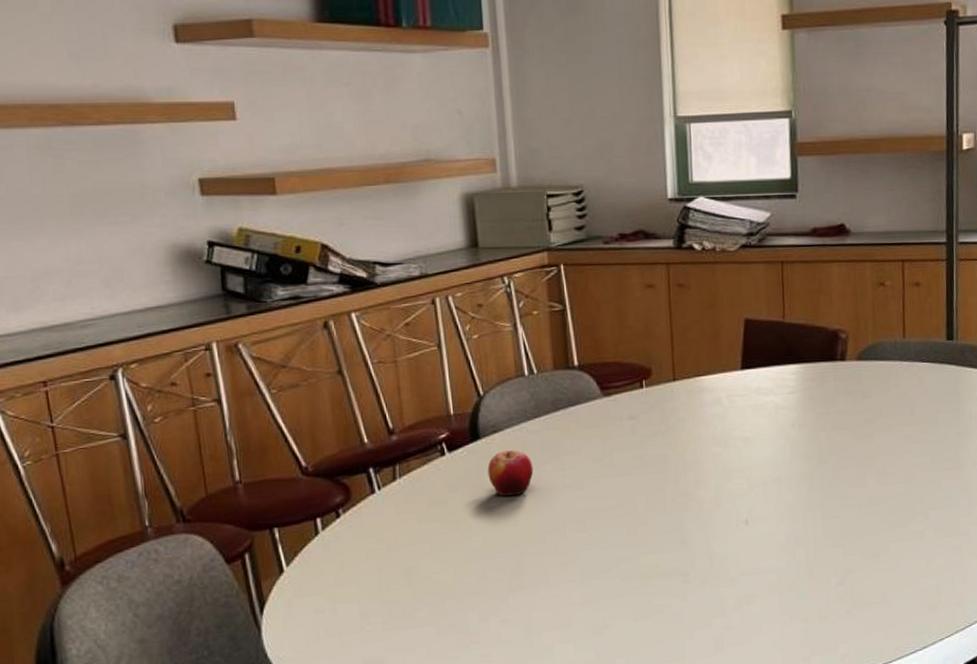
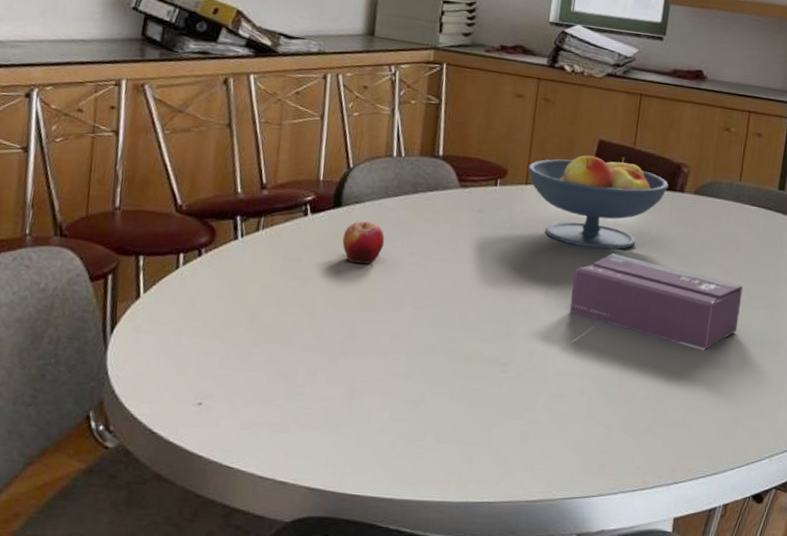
fruit bowl: none [672,333,828,437] -> present [527,155,669,250]
tissue box: none [742,438,925,524] -> present [569,253,743,350]

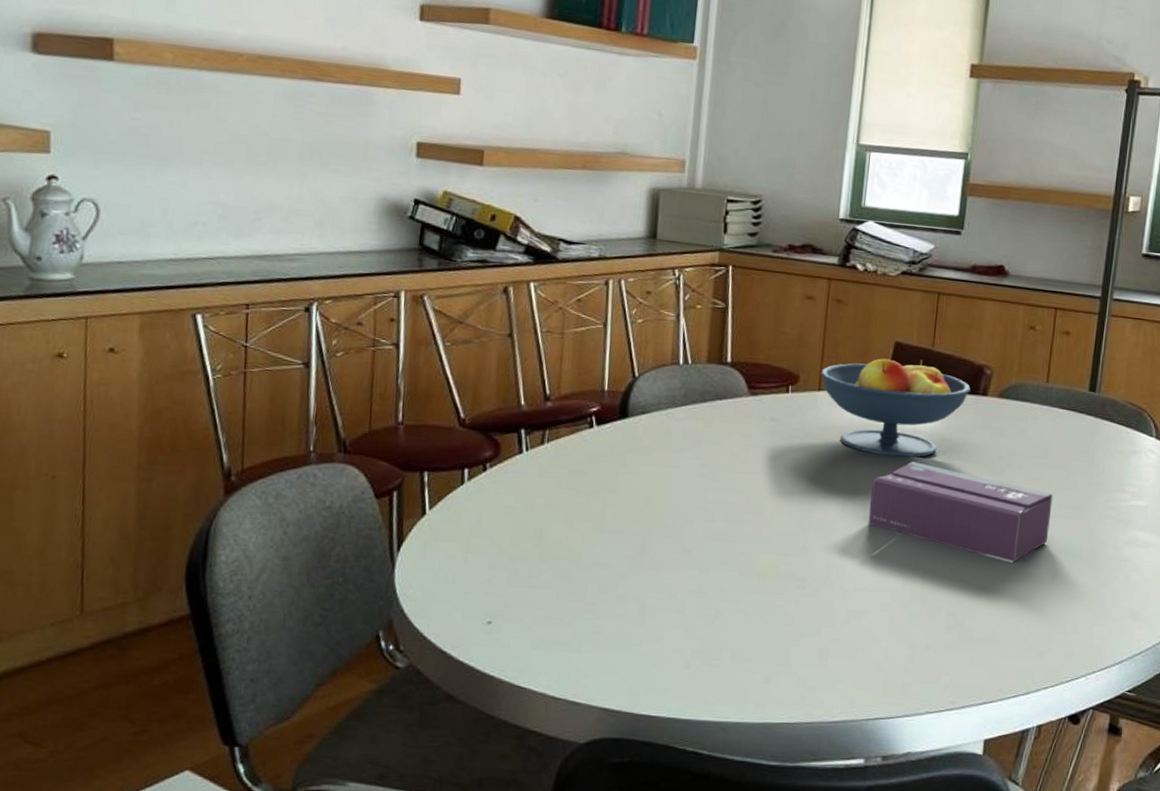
apple: present [342,221,385,265] -> none [629,432,674,477]

